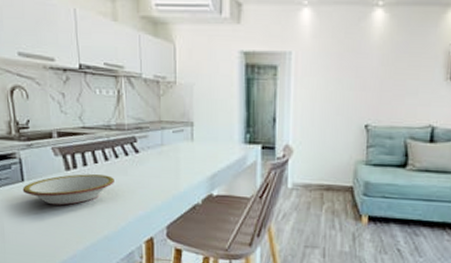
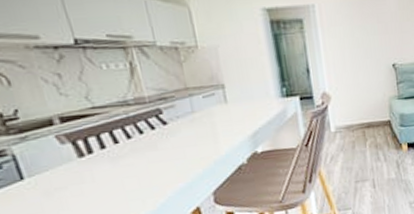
bowl: present [22,174,114,206] -> none [23,153,143,199]

